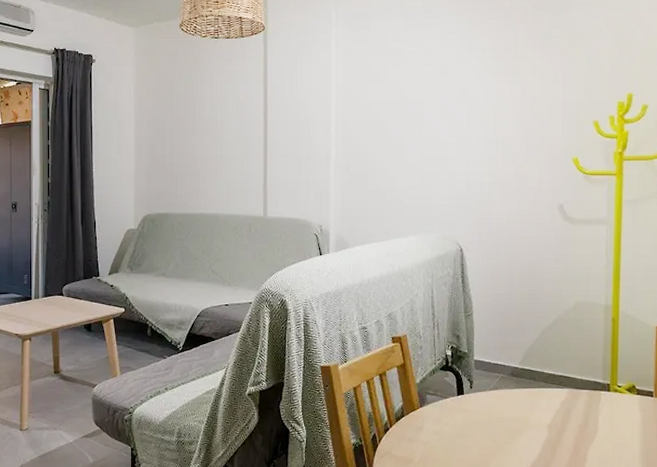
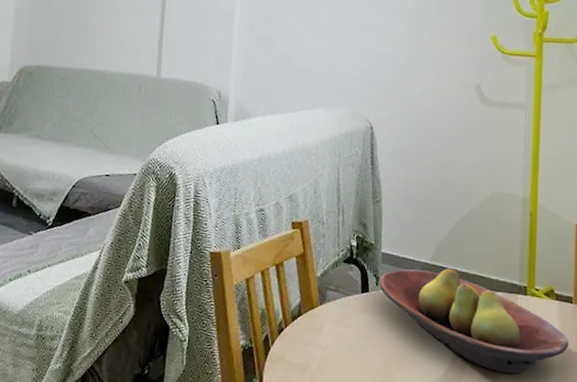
fruit bowl: none [473,371,650,459] -> present [379,268,569,374]

